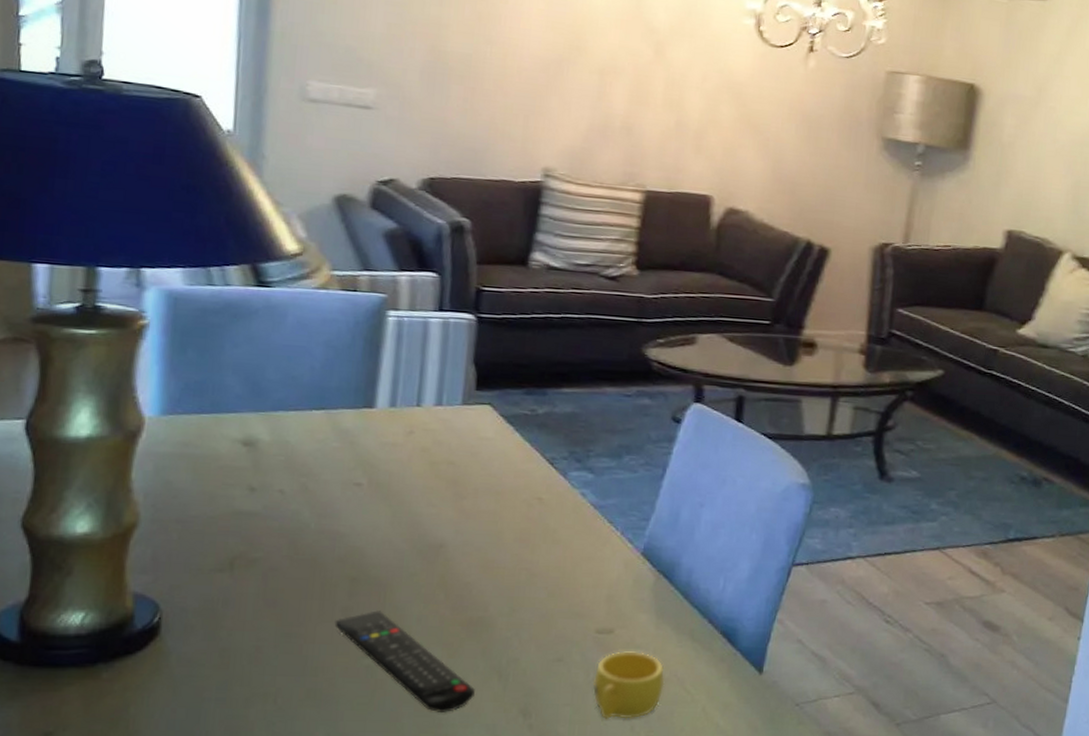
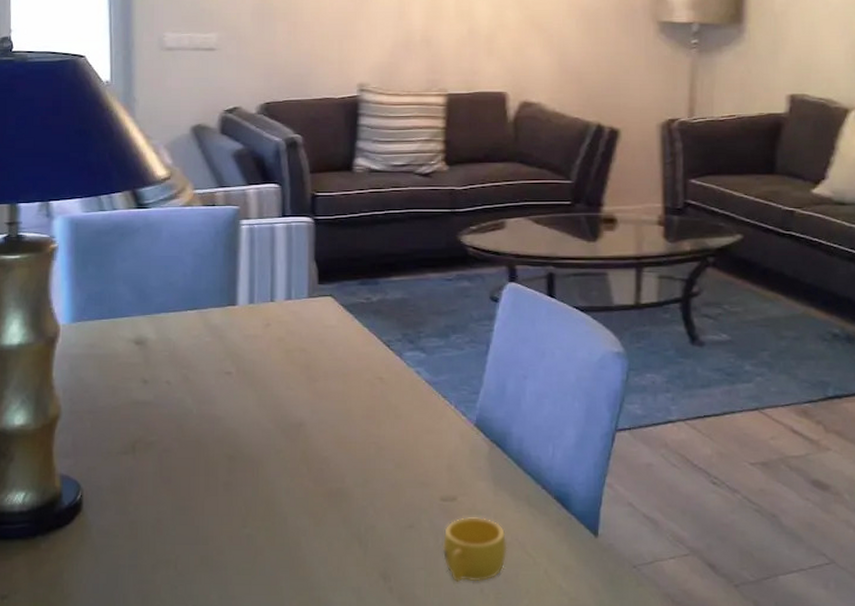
remote control: present [334,610,475,712] -> none [218,485,340,576]

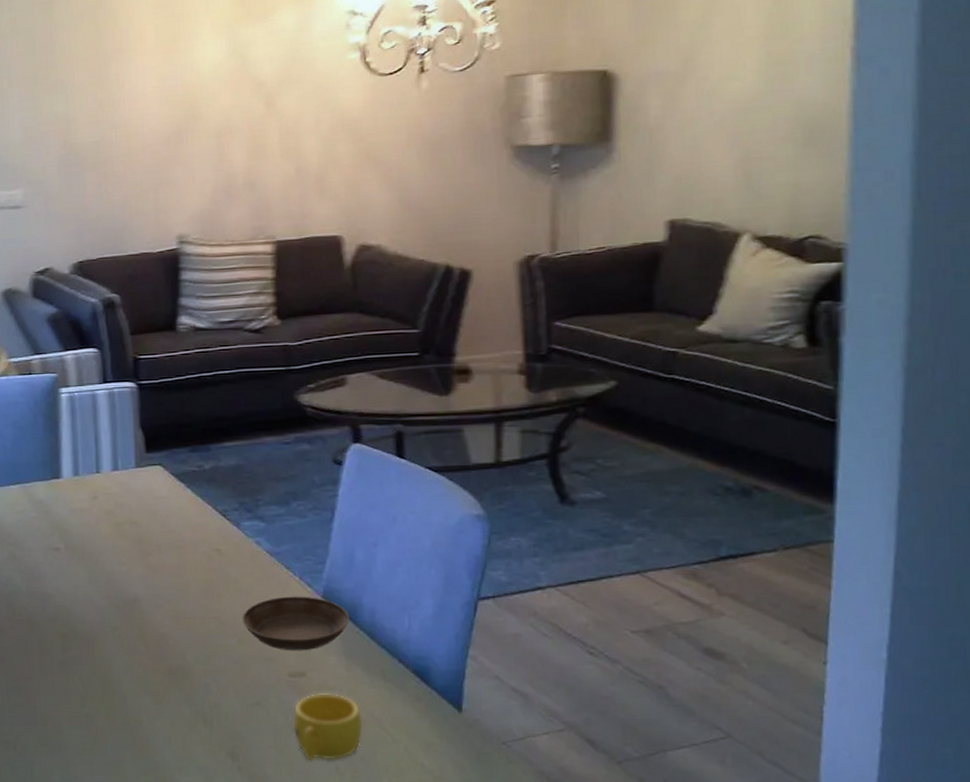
saucer: none [400,424,499,476] -> present [242,596,350,651]

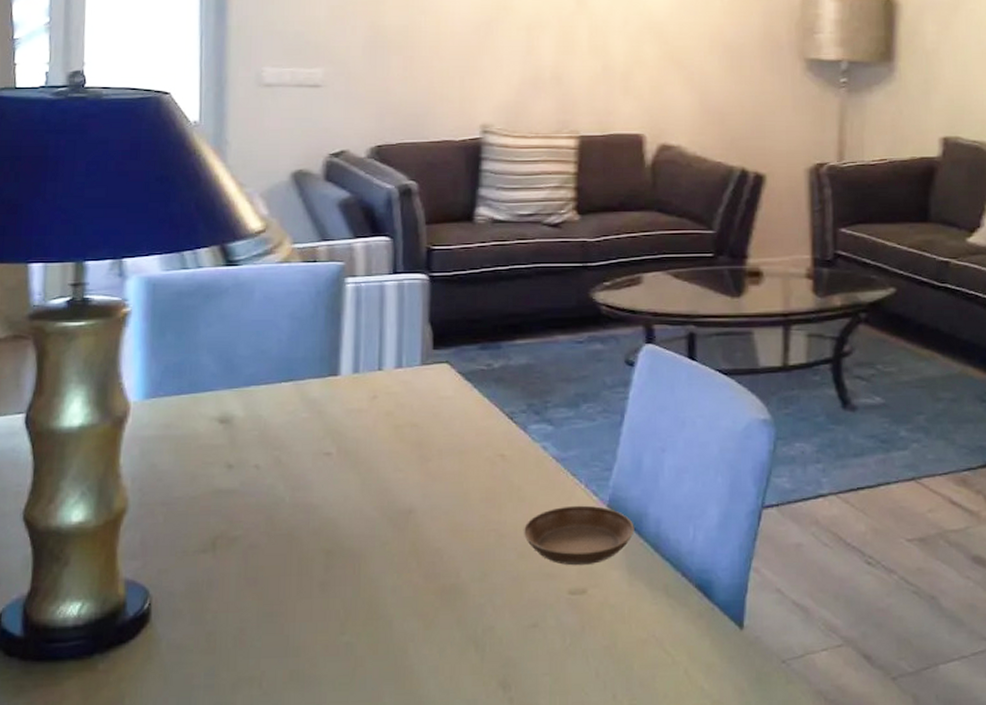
cup: present [292,693,363,760] -> none [570,612,643,688]

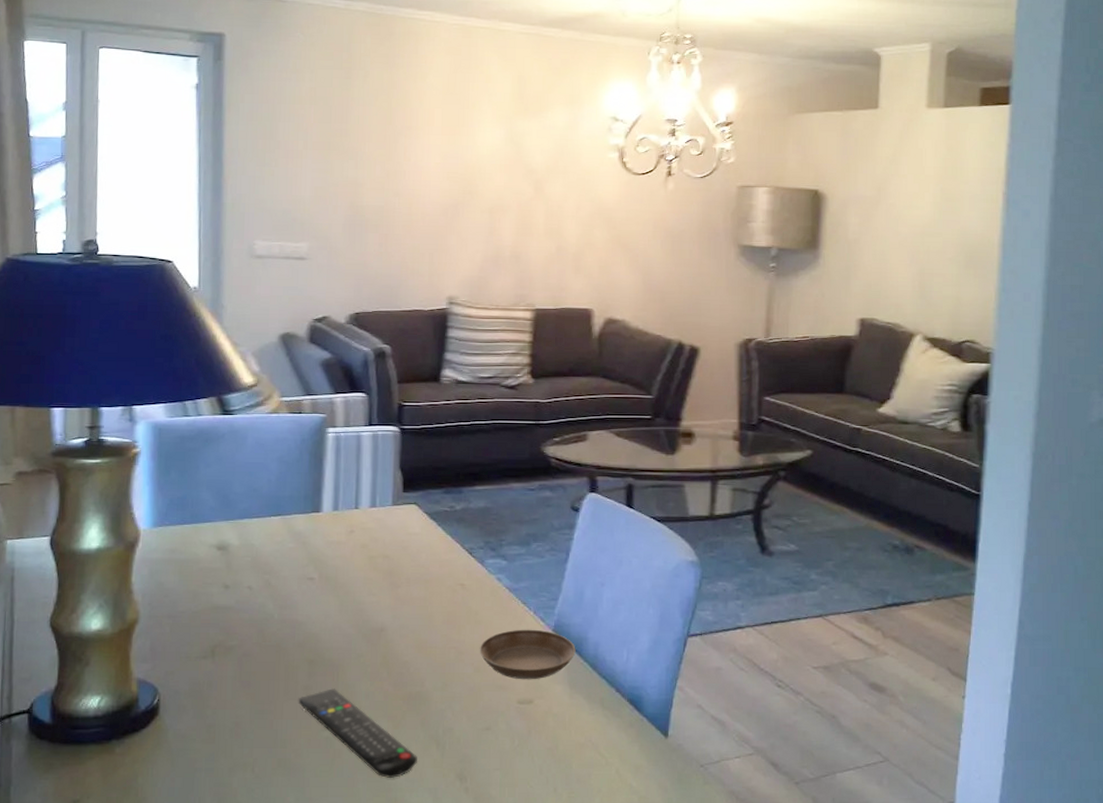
remote control: none [313,583,453,689] -> present [298,688,417,778]

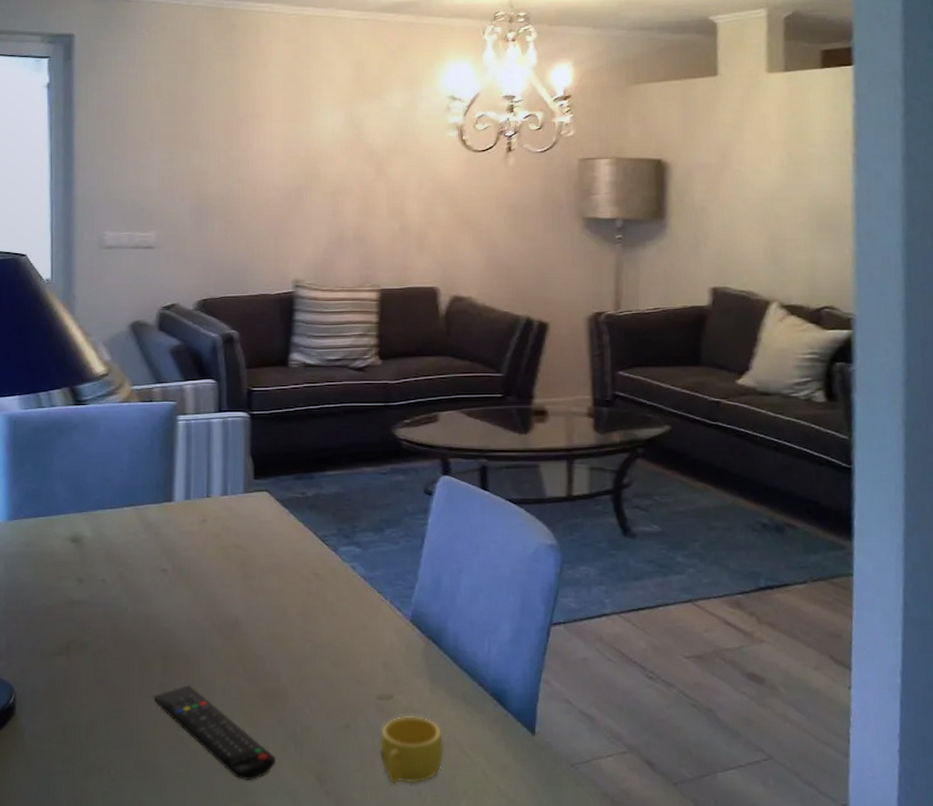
saucer: present [479,629,576,680] -> none [335,620,435,674]
cup: none [518,719,581,782] -> present [379,716,444,784]

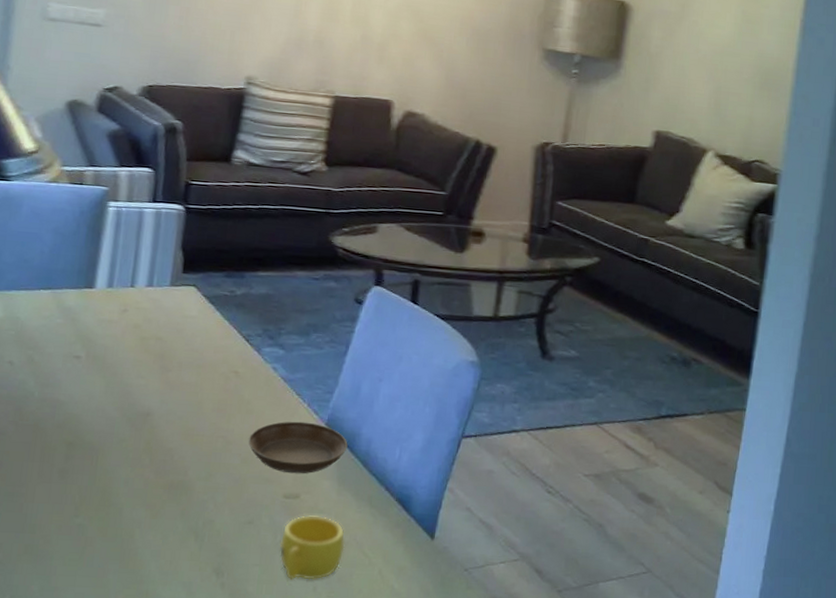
remote control: present [153,685,275,780] -> none [51,473,174,570]
saucer: none [335,620,435,674] -> present [248,421,348,474]

